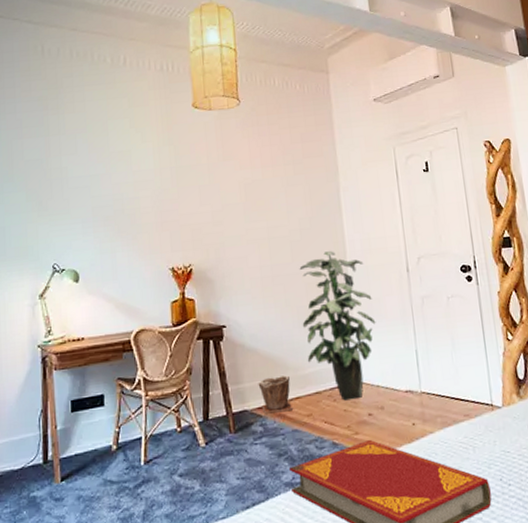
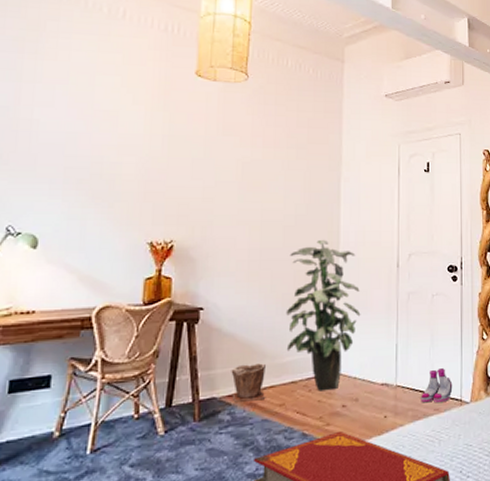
boots: none [448,372,482,409] -> present [421,368,453,403]

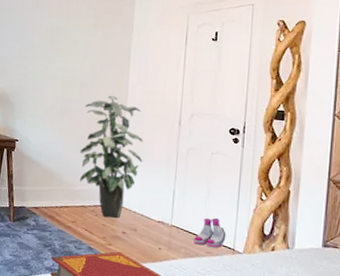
plant pot: present [231,363,266,402] -> none [36,186,63,215]

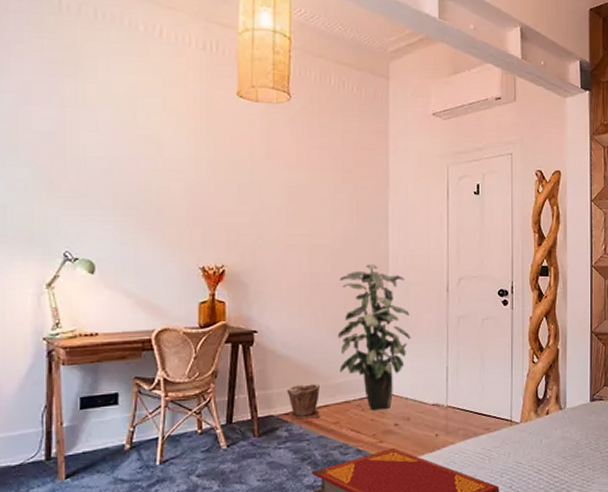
plant pot: none [36,186,63,215] -> present [286,384,320,420]
boots: present [193,218,226,248] -> none [471,390,503,423]

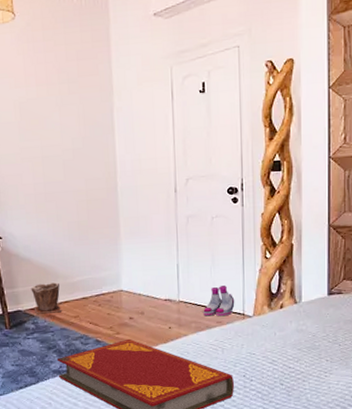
indoor plant: present [337,263,411,411] -> none [71,170,142,306]
boots: none [471,390,503,423] -> present [203,286,235,317]

